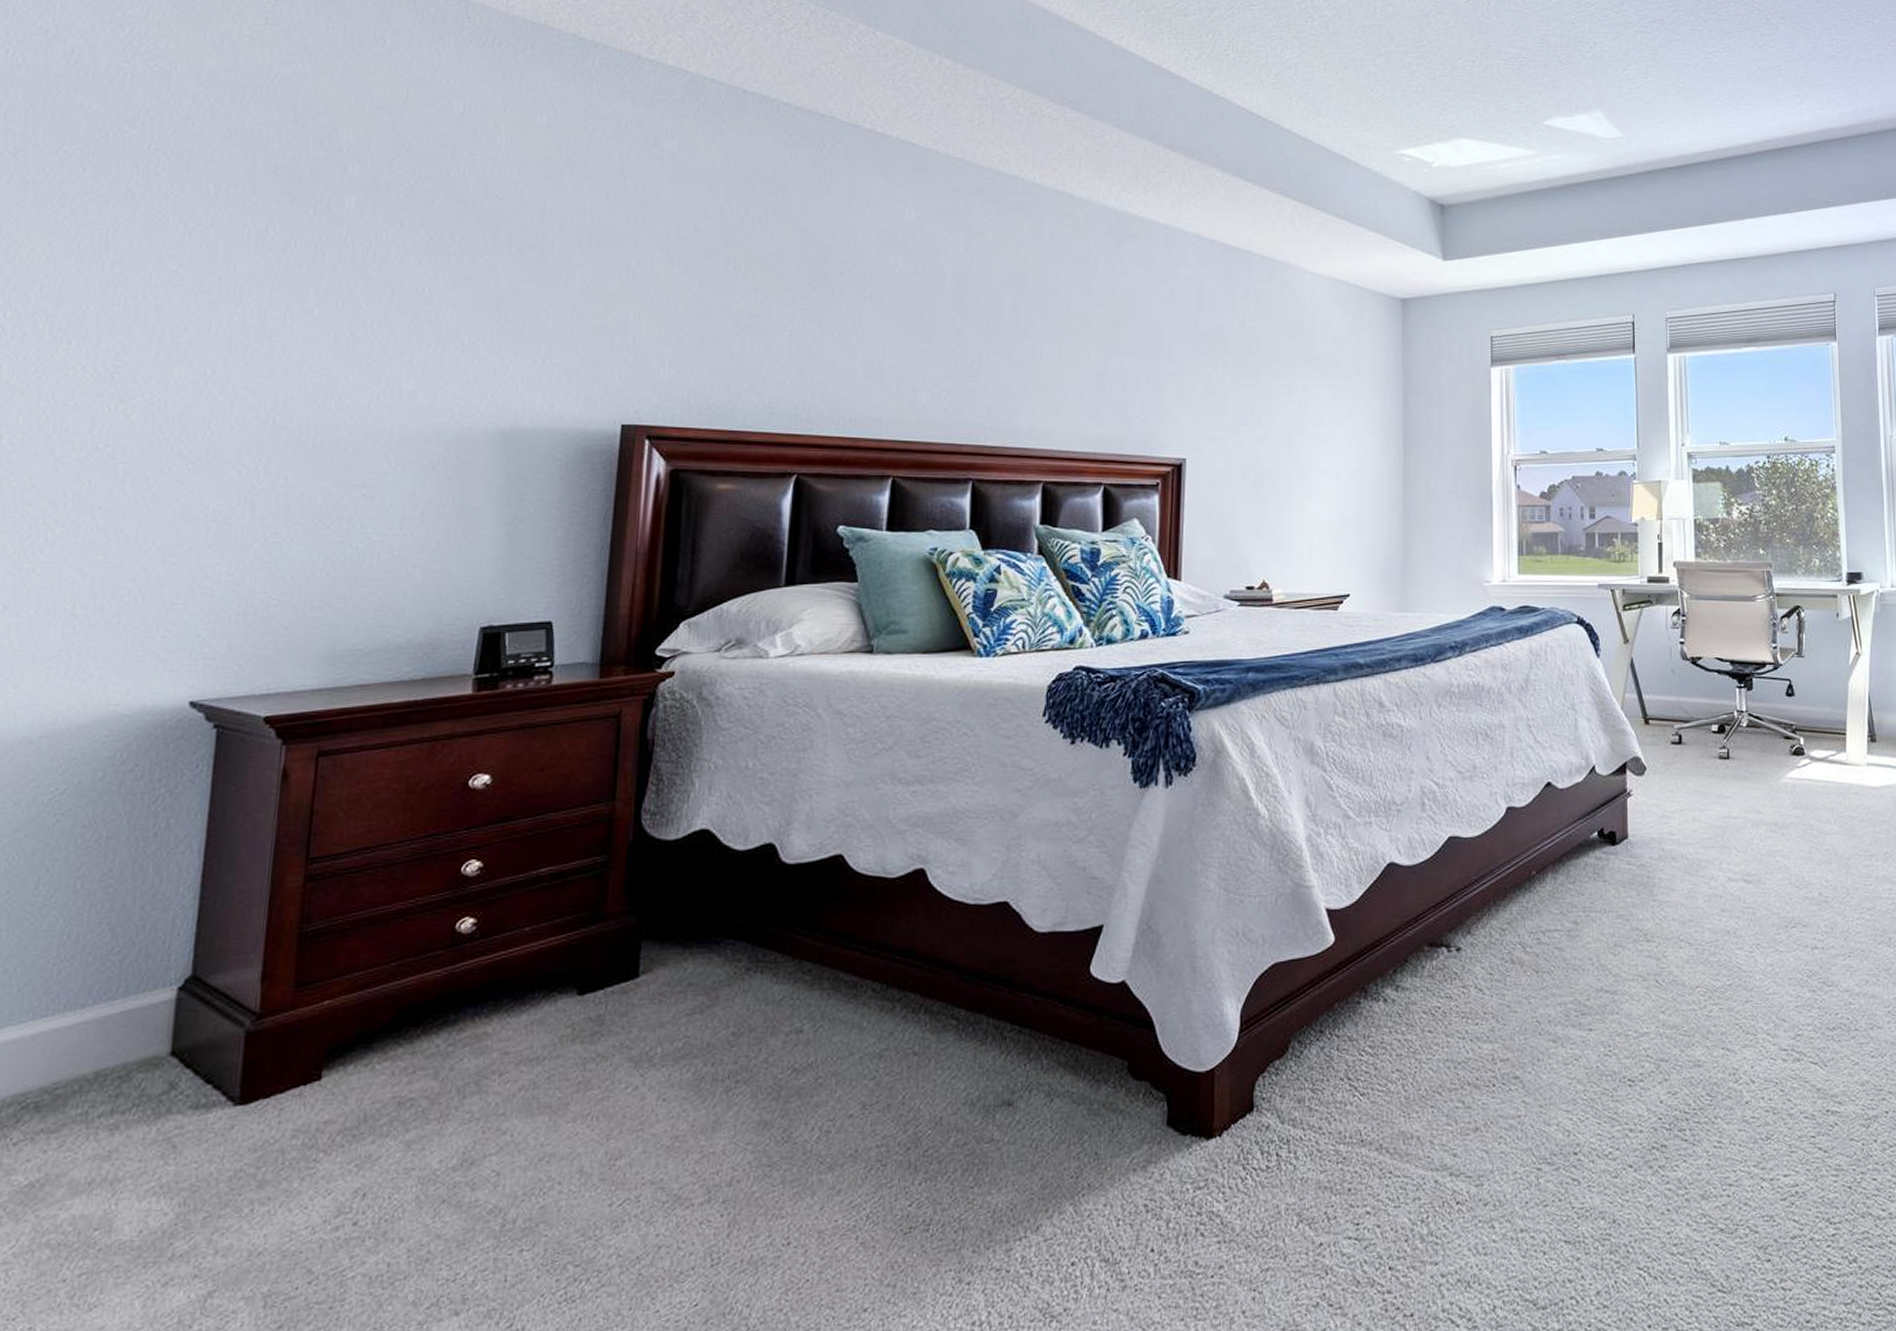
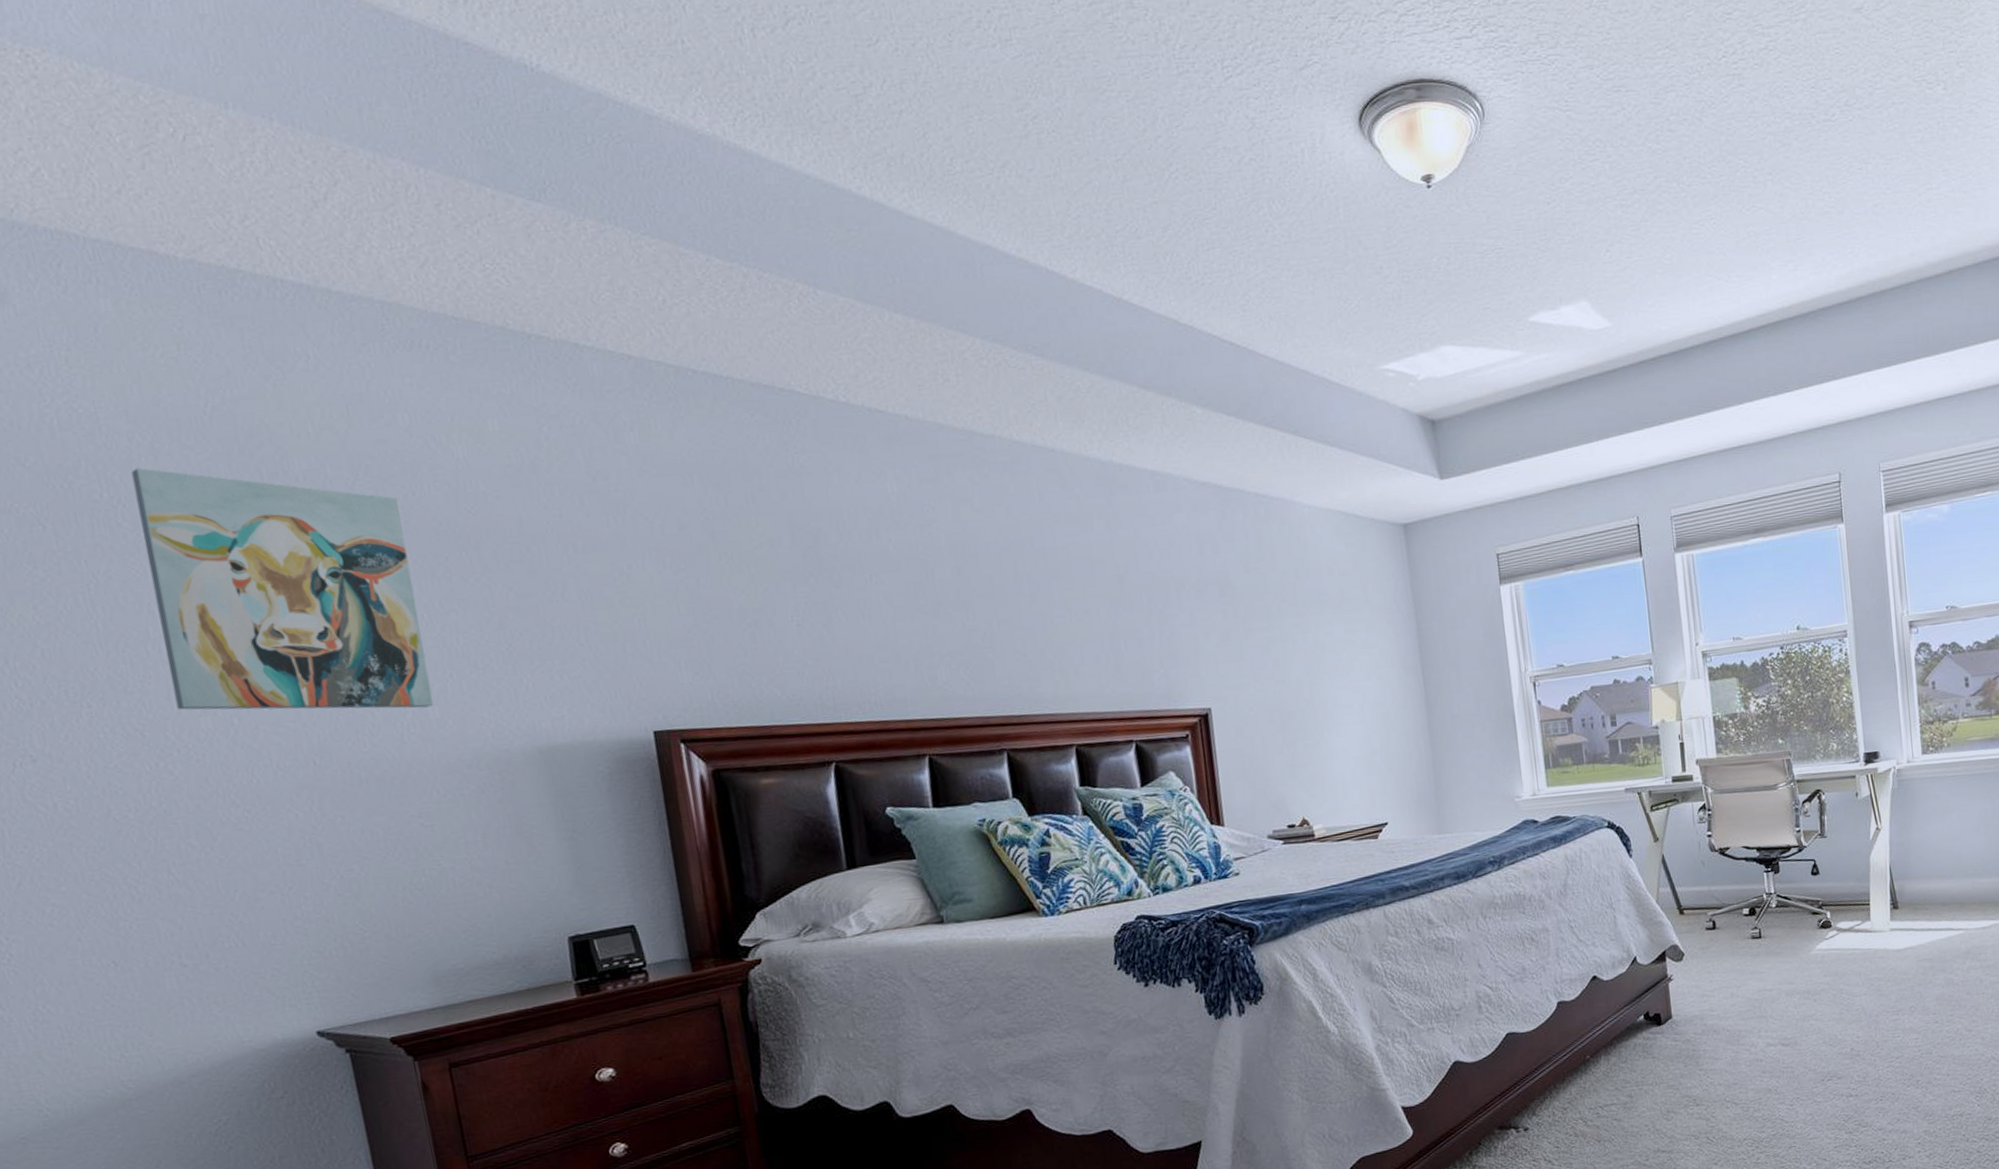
wall art: none [155,125,432,378] -> present [131,468,434,710]

